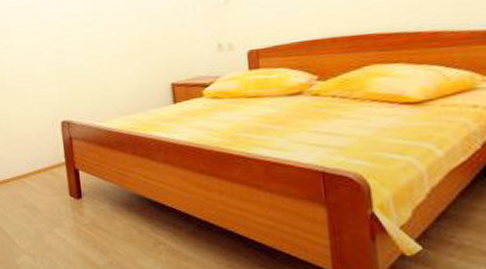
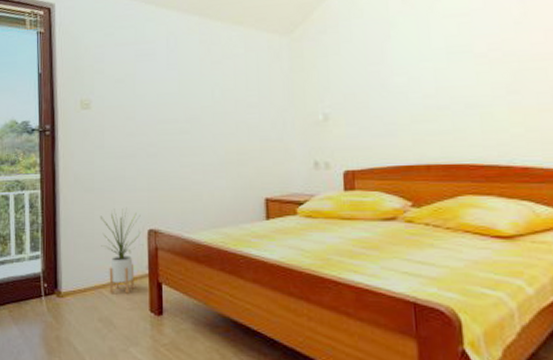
house plant: none [15,103,57,182] -> present [99,208,142,294]

